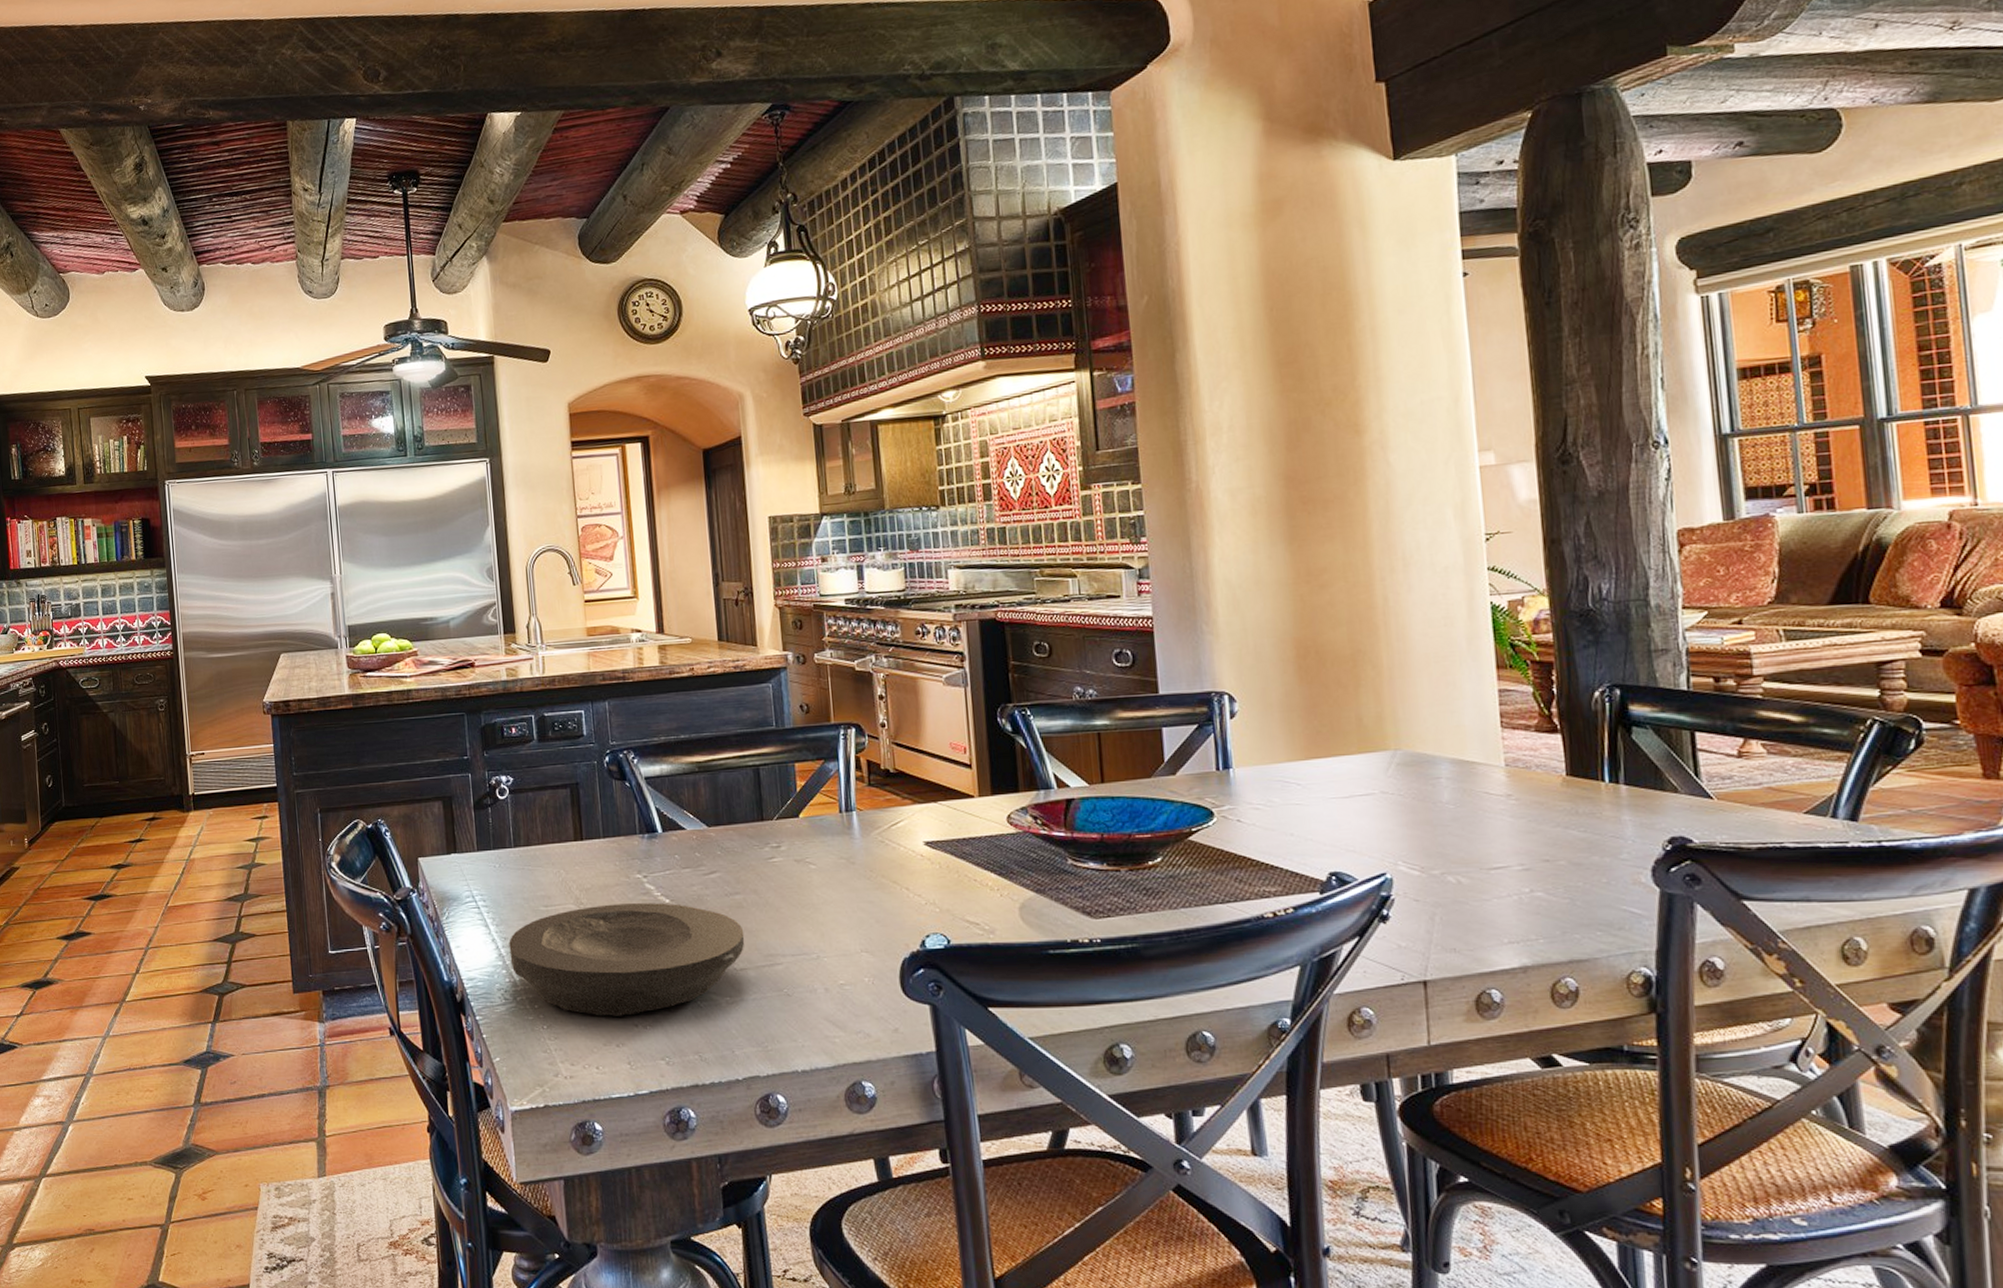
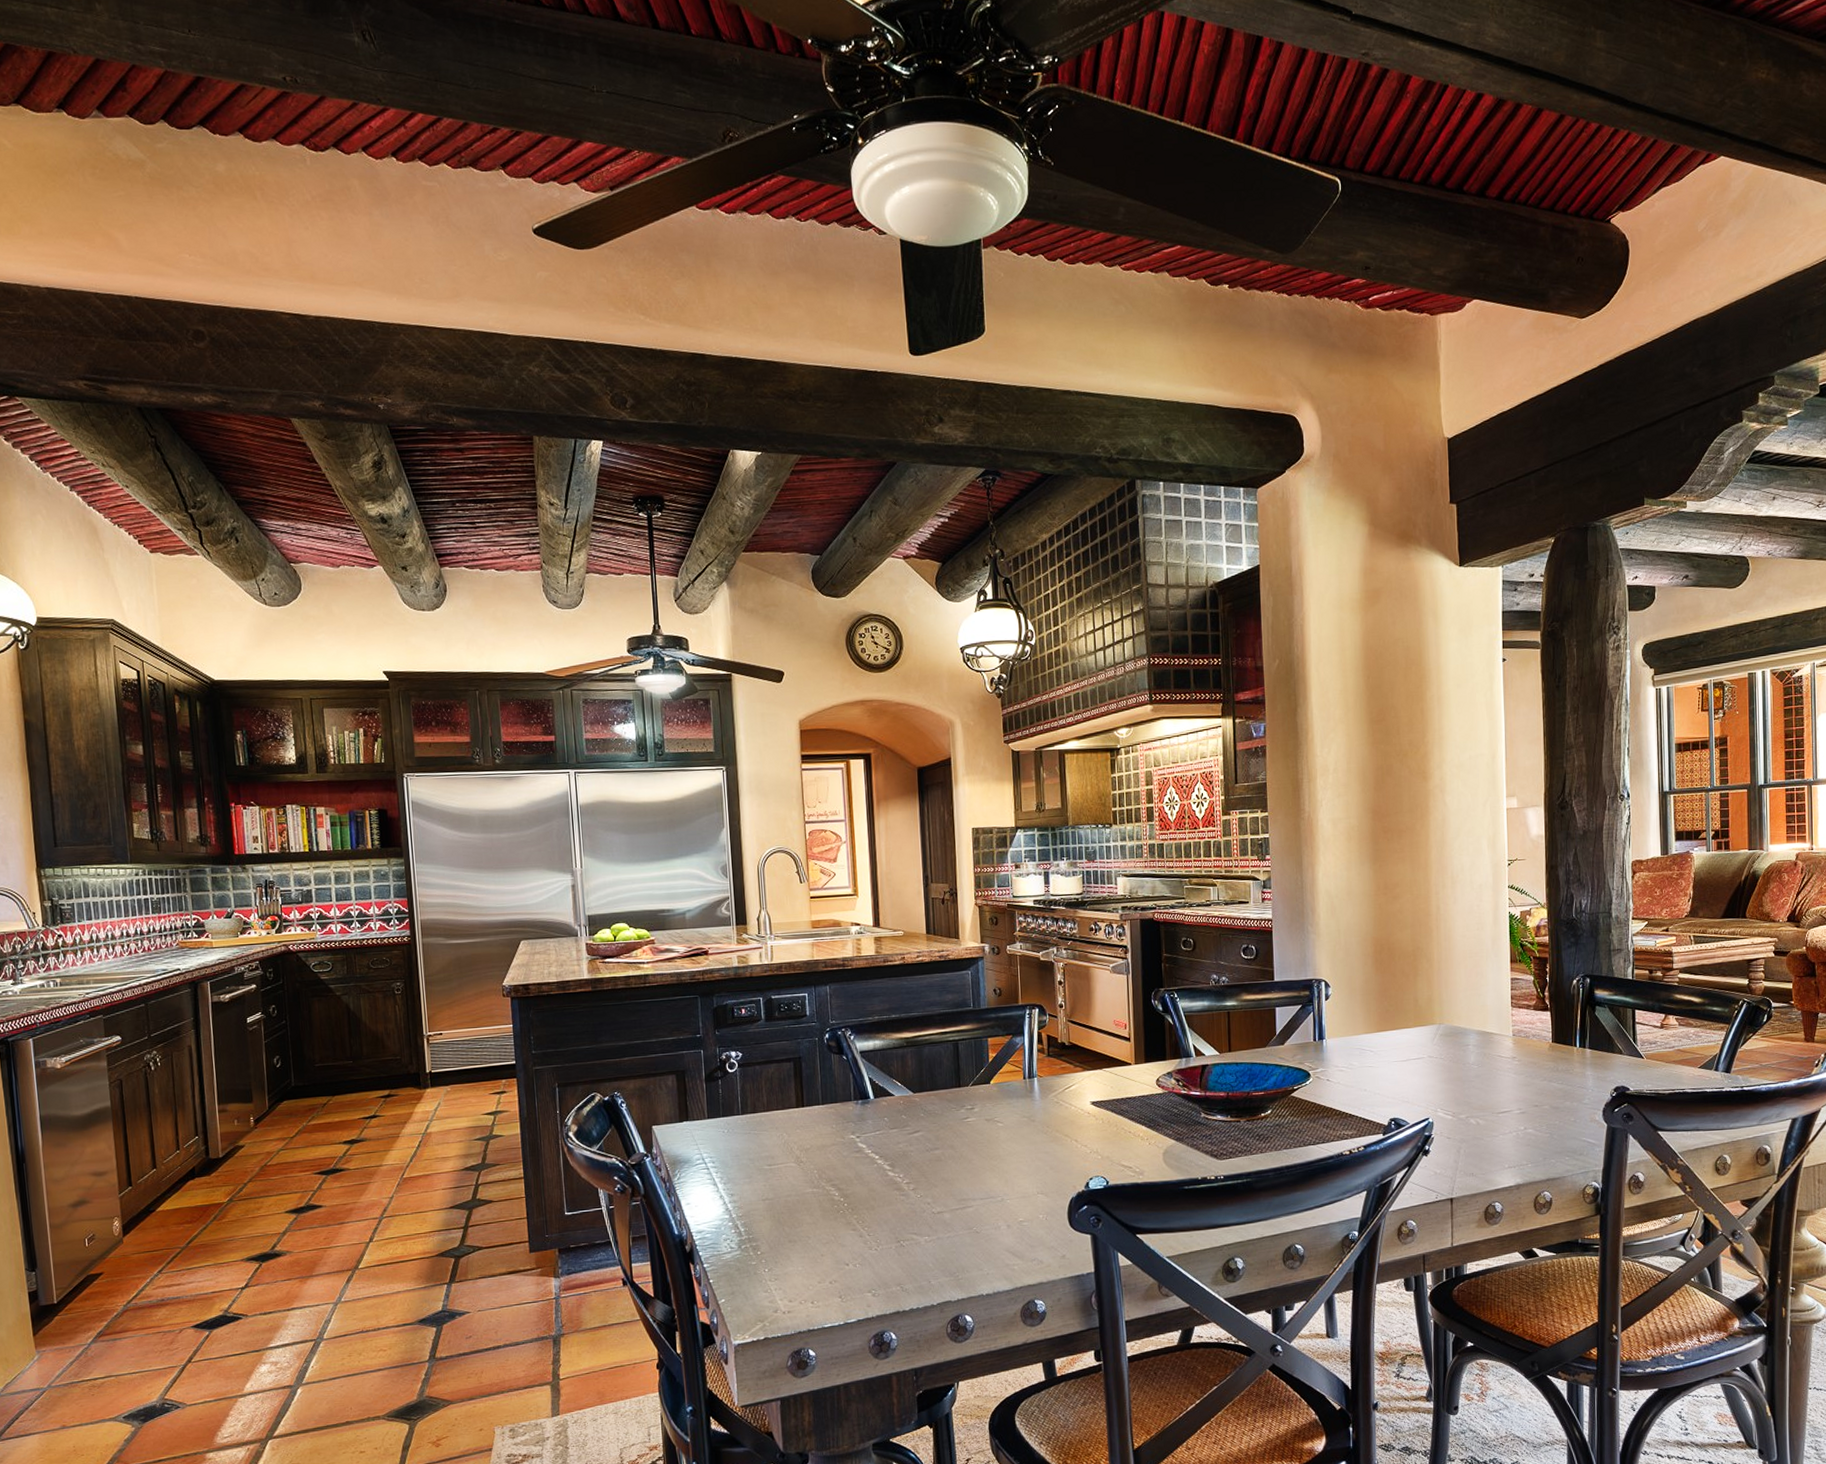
plate: present [509,903,745,1016] -> none [735,1159,942,1259]

